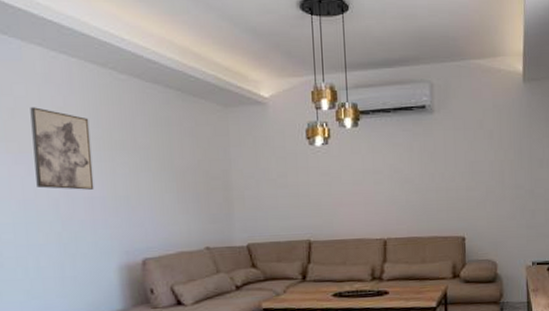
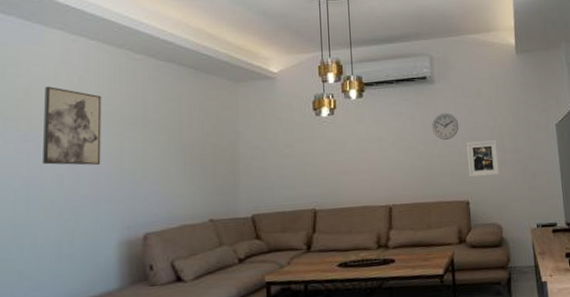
wall clock: none [429,145,458,174] -> present [431,113,459,140]
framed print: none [465,175,498,213] -> present [467,140,500,177]

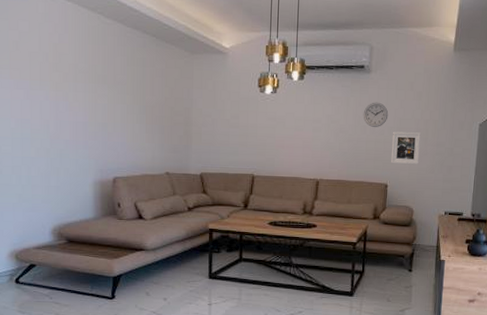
wall art: present [43,86,102,166] -> none [31,41,79,115]

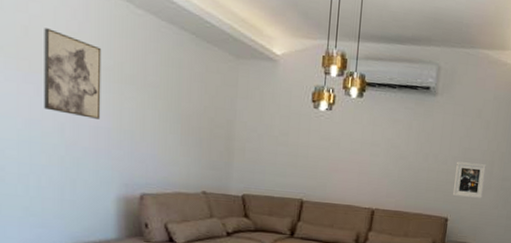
wall art: none [31,41,79,115] -> present [44,28,102,119]
wall clock: present [363,102,389,127] -> none [425,128,453,156]

